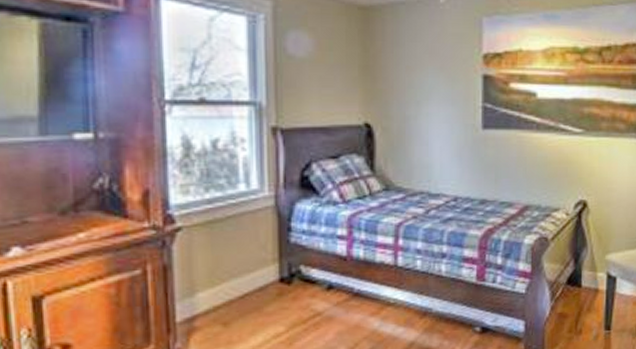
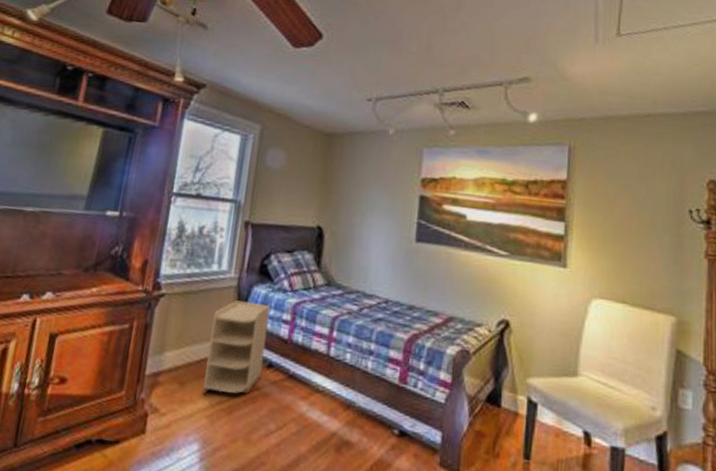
nightstand: none [250,221,322,331] -> present [202,300,271,395]

